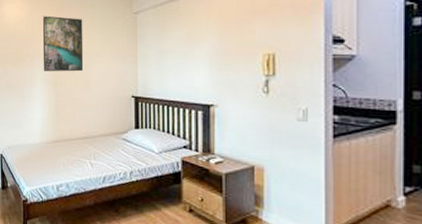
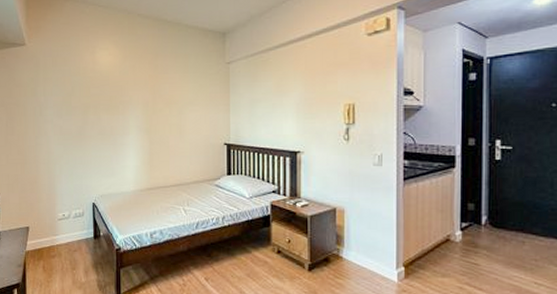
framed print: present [42,16,84,72] -> none [136,63,178,120]

